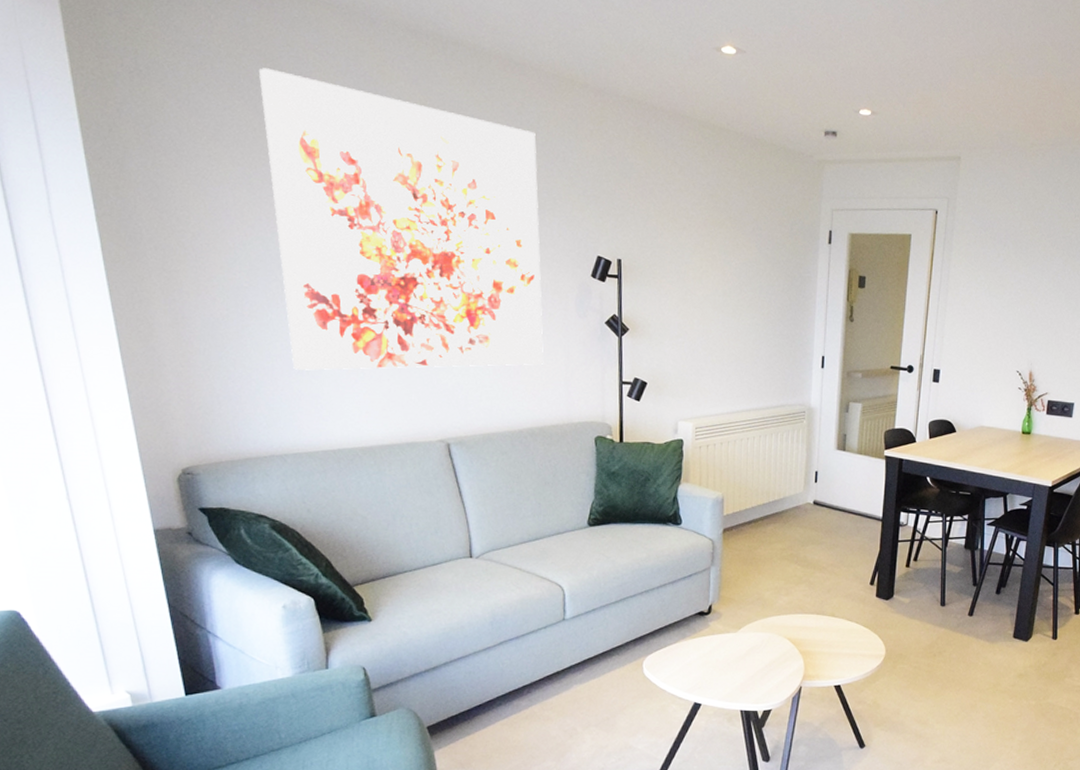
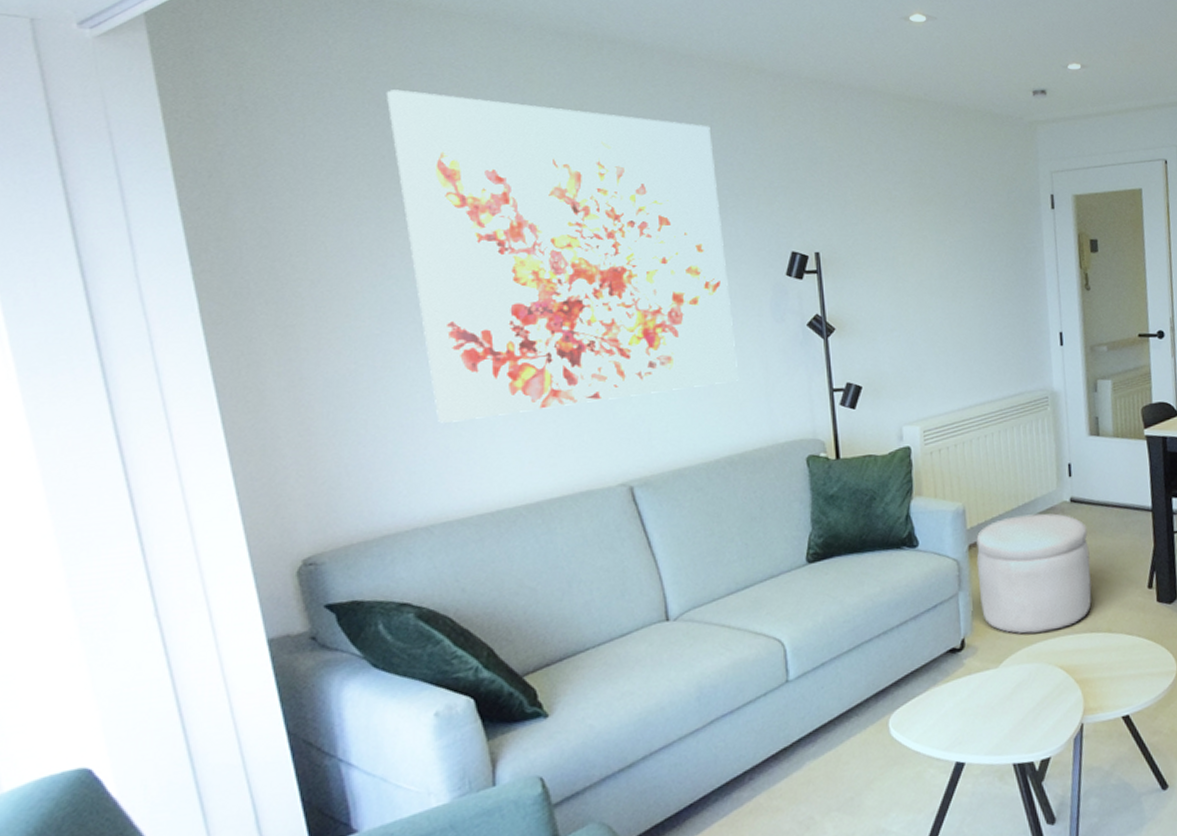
ottoman: none [728,510,825,608] -> present [976,513,1092,634]

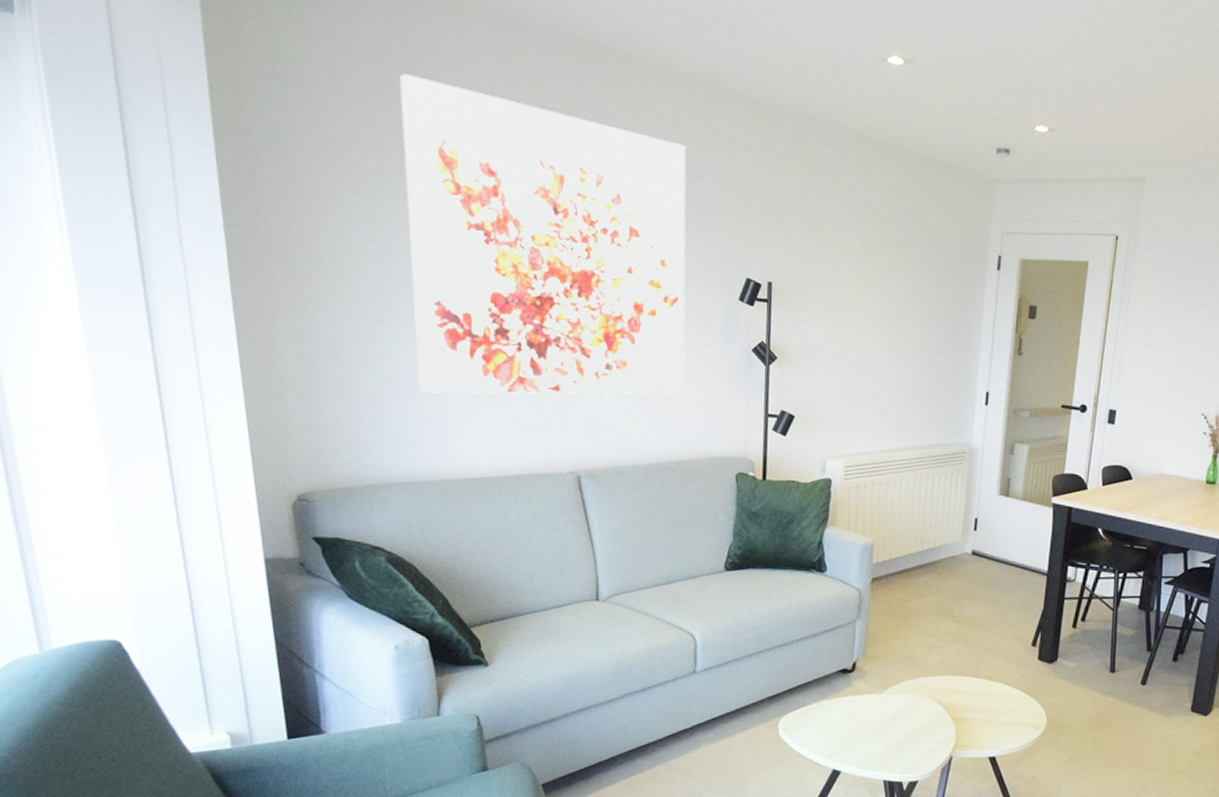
ottoman: present [976,513,1092,634] -> none [875,559,984,669]

